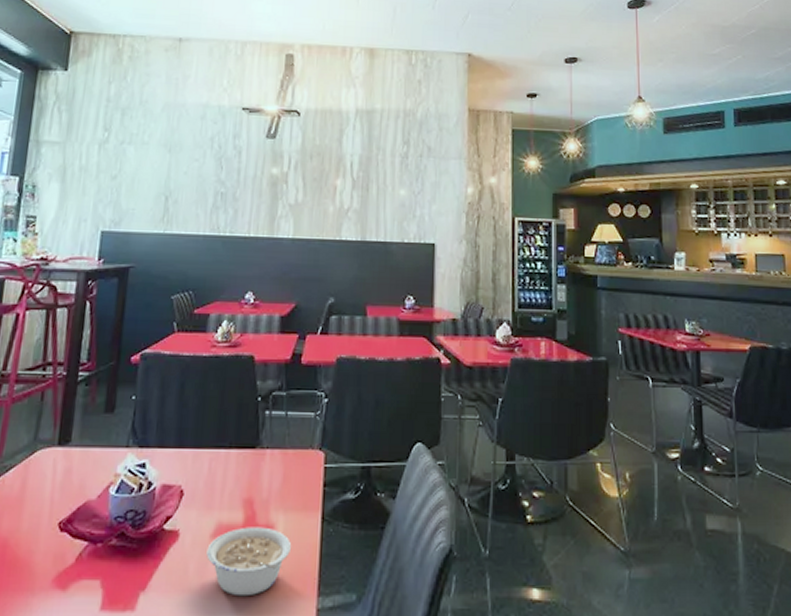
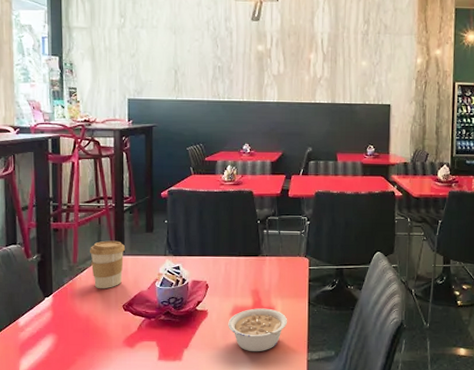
coffee cup: none [21,424,74,498] -> present [90,240,126,289]

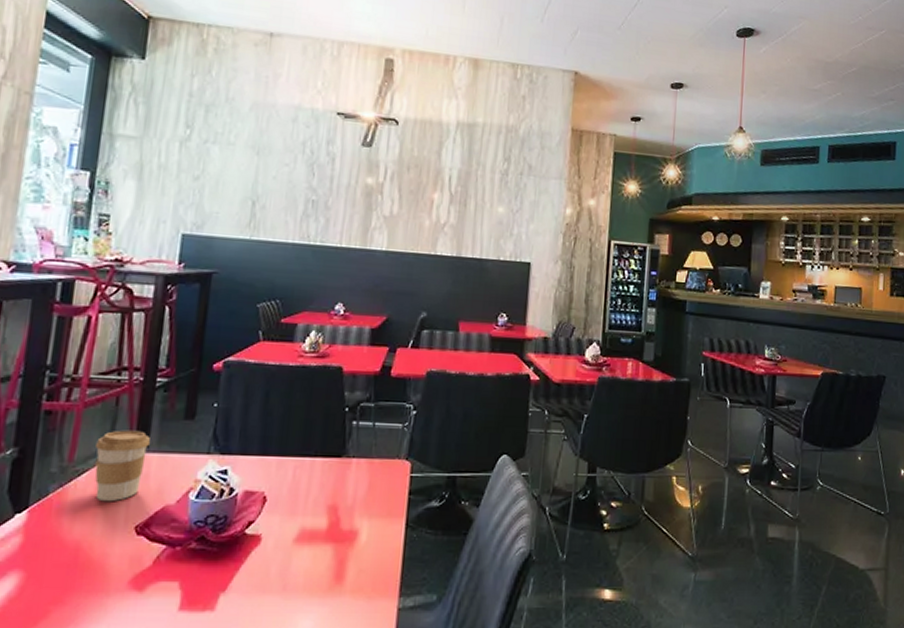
legume: present [228,308,288,352] -> none [289,532,375,597]

